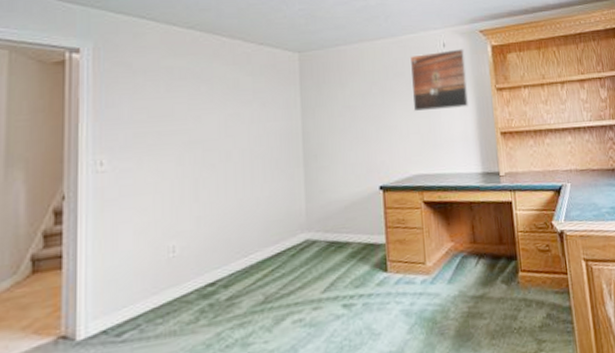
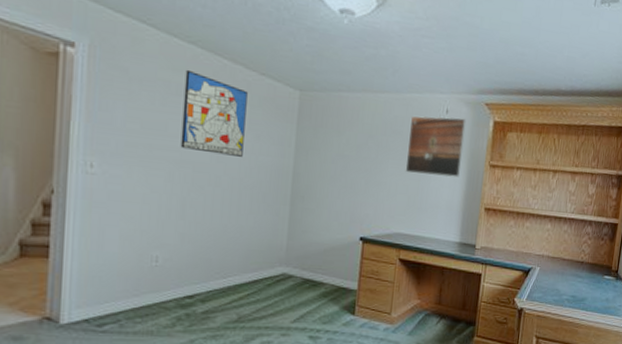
wall art: none [187,53,250,130] -> present [180,69,248,157]

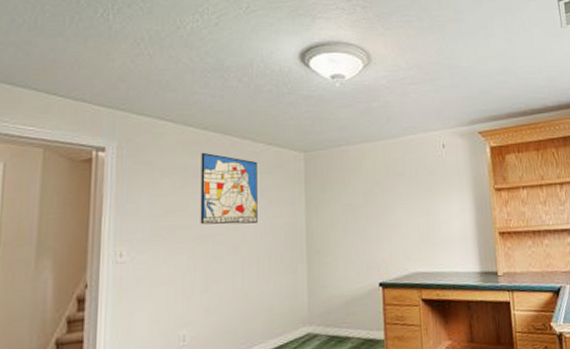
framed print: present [405,116,467,178] -> none [410,149,468,211]

